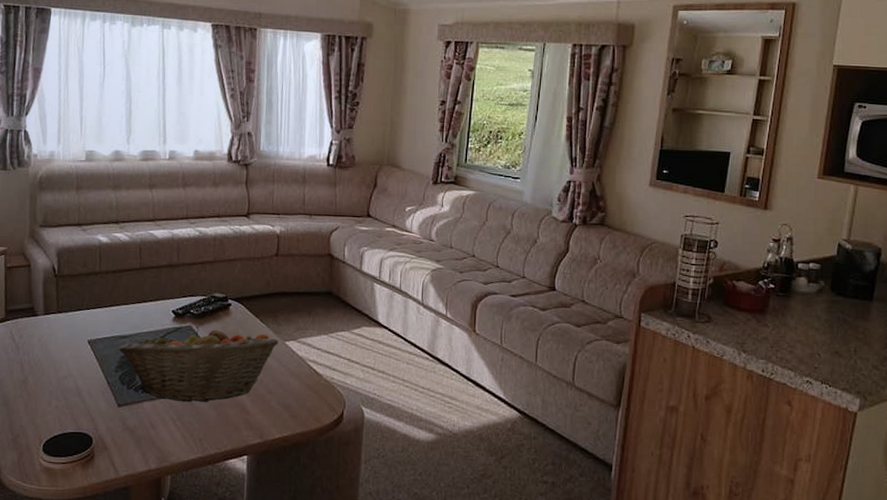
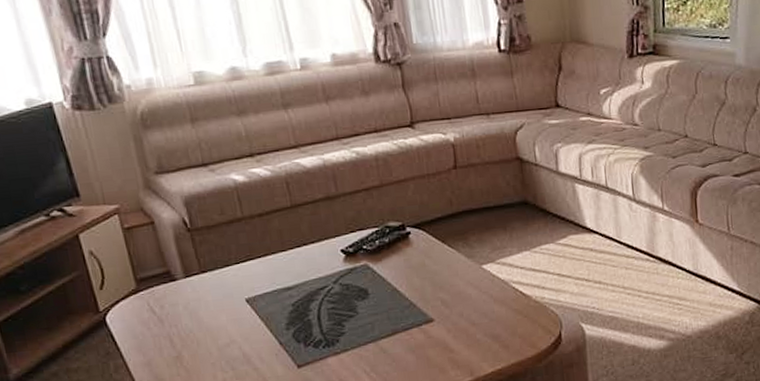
fruit basket: present [118,326,278,402] -> none [284,260,474,352]

